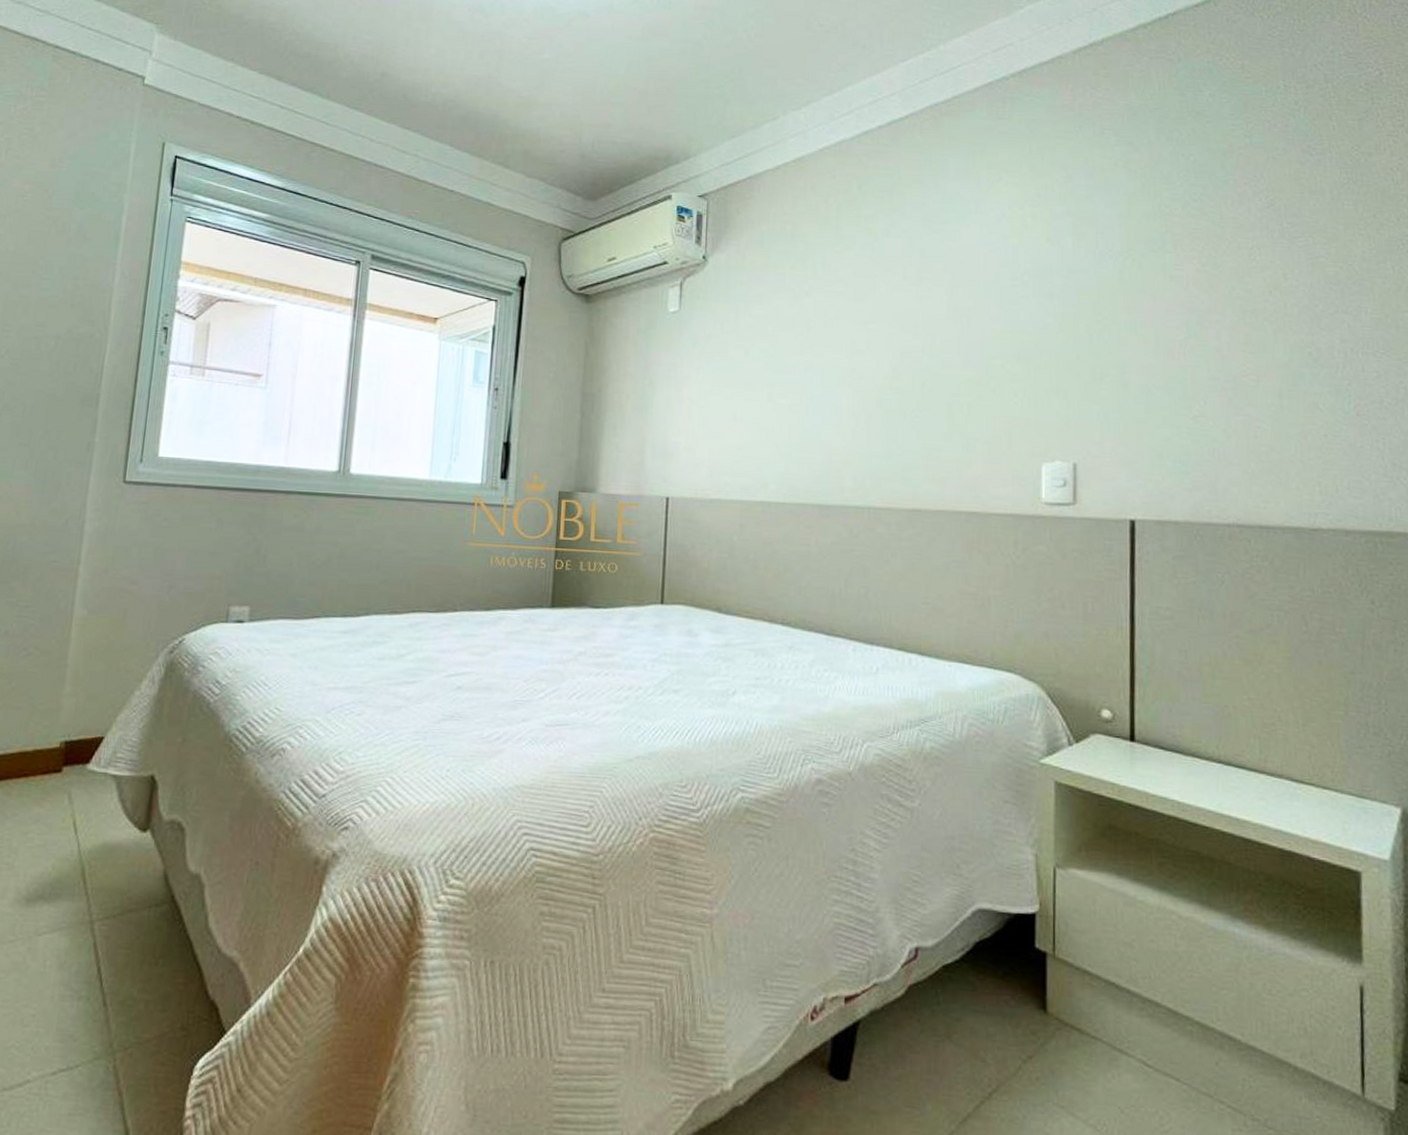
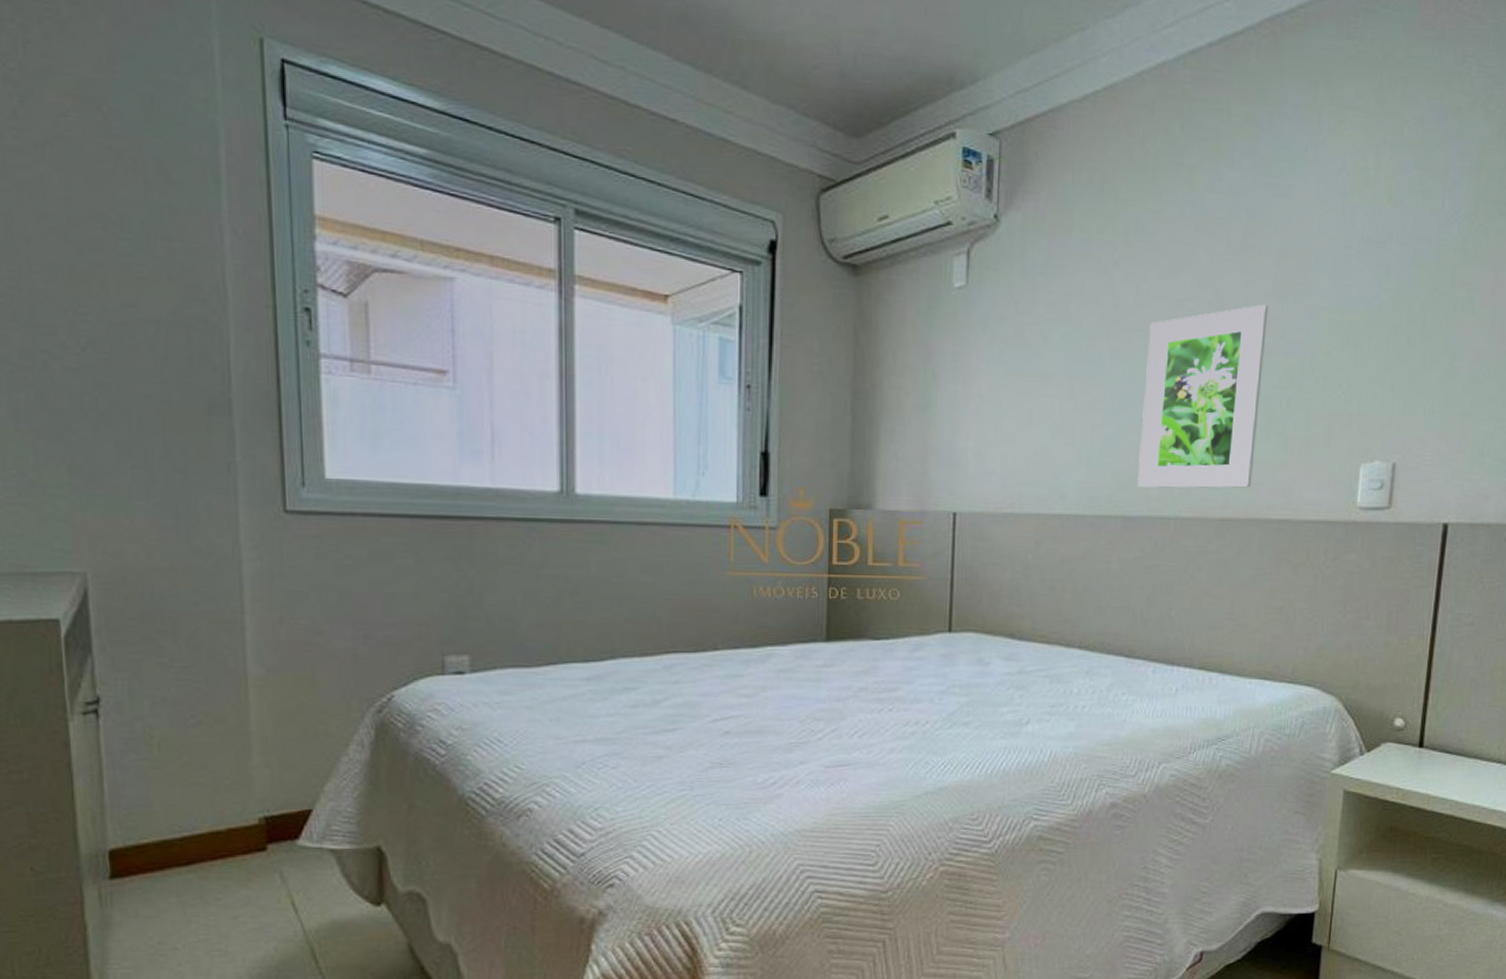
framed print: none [832,325,944,483] -> present [1138,304,1268,488]

